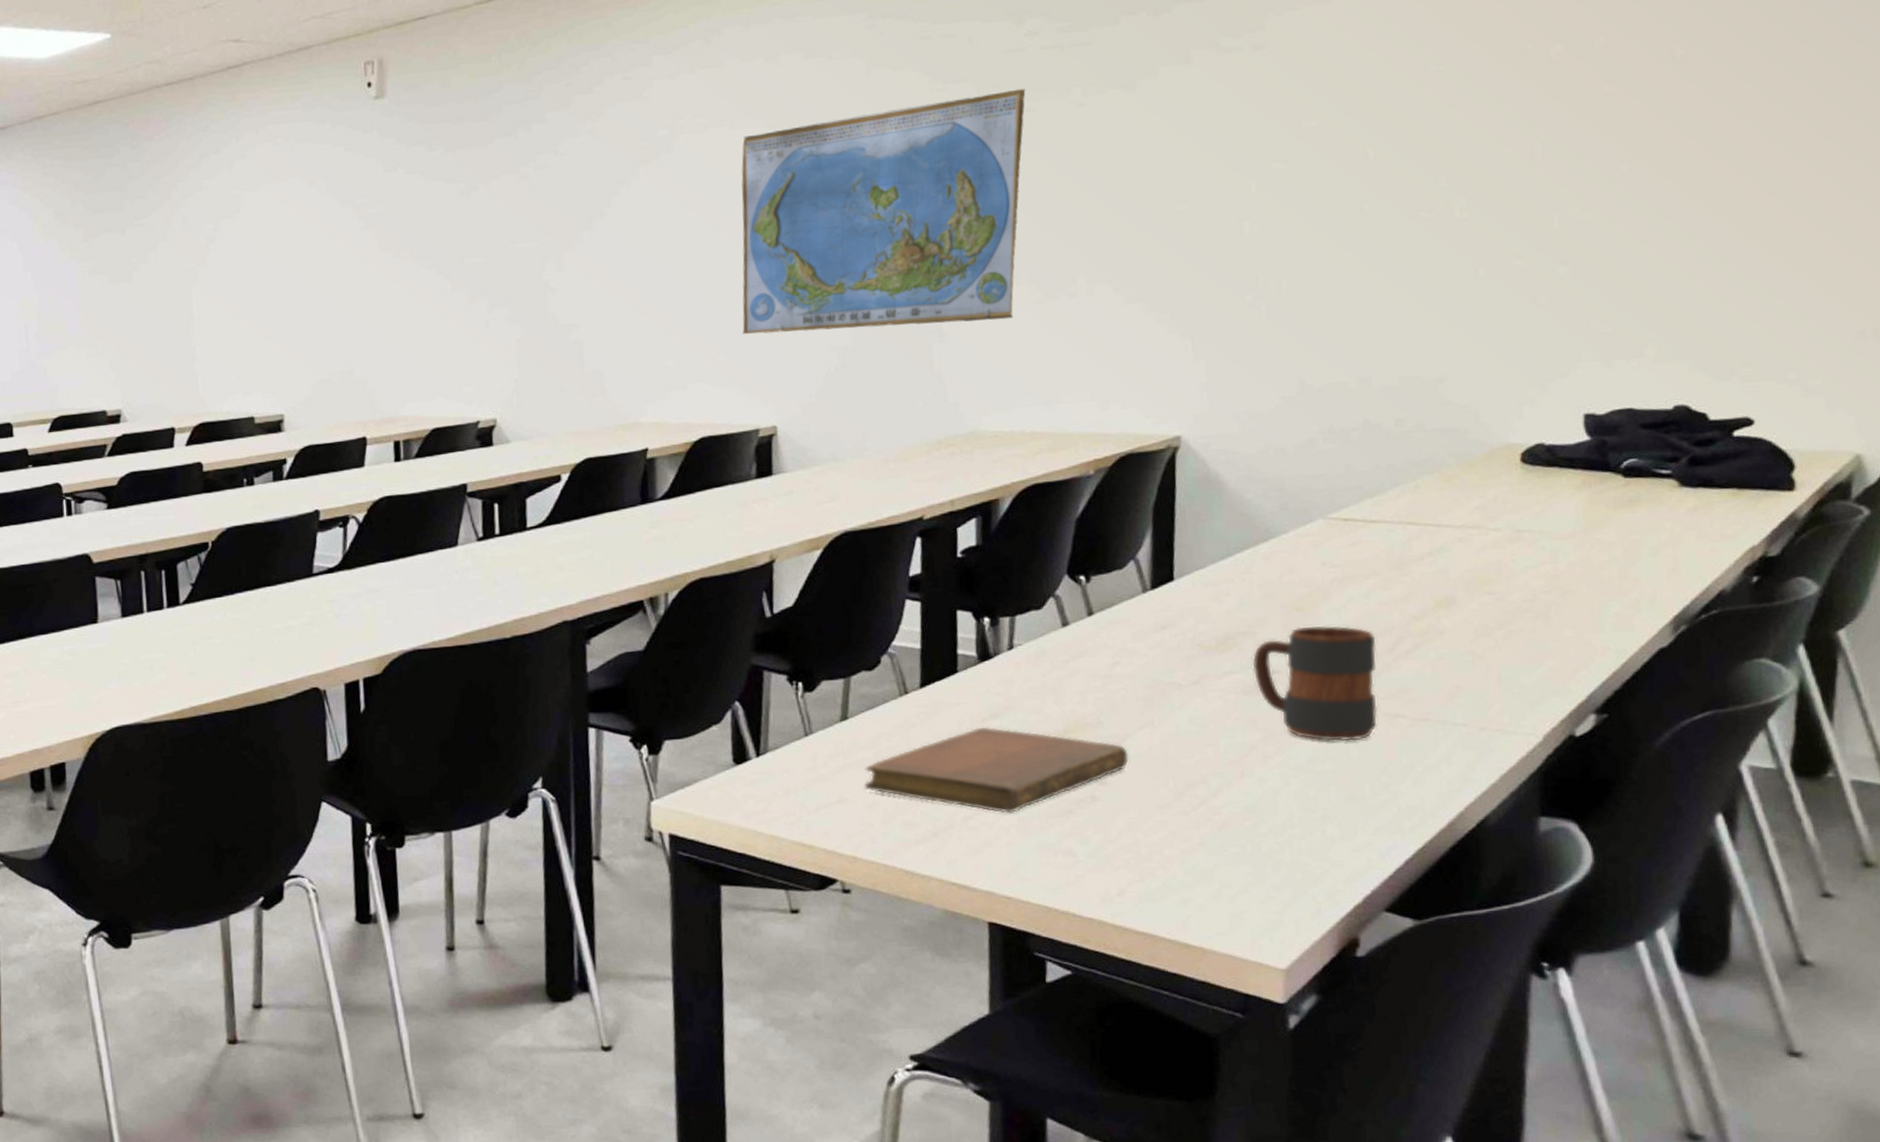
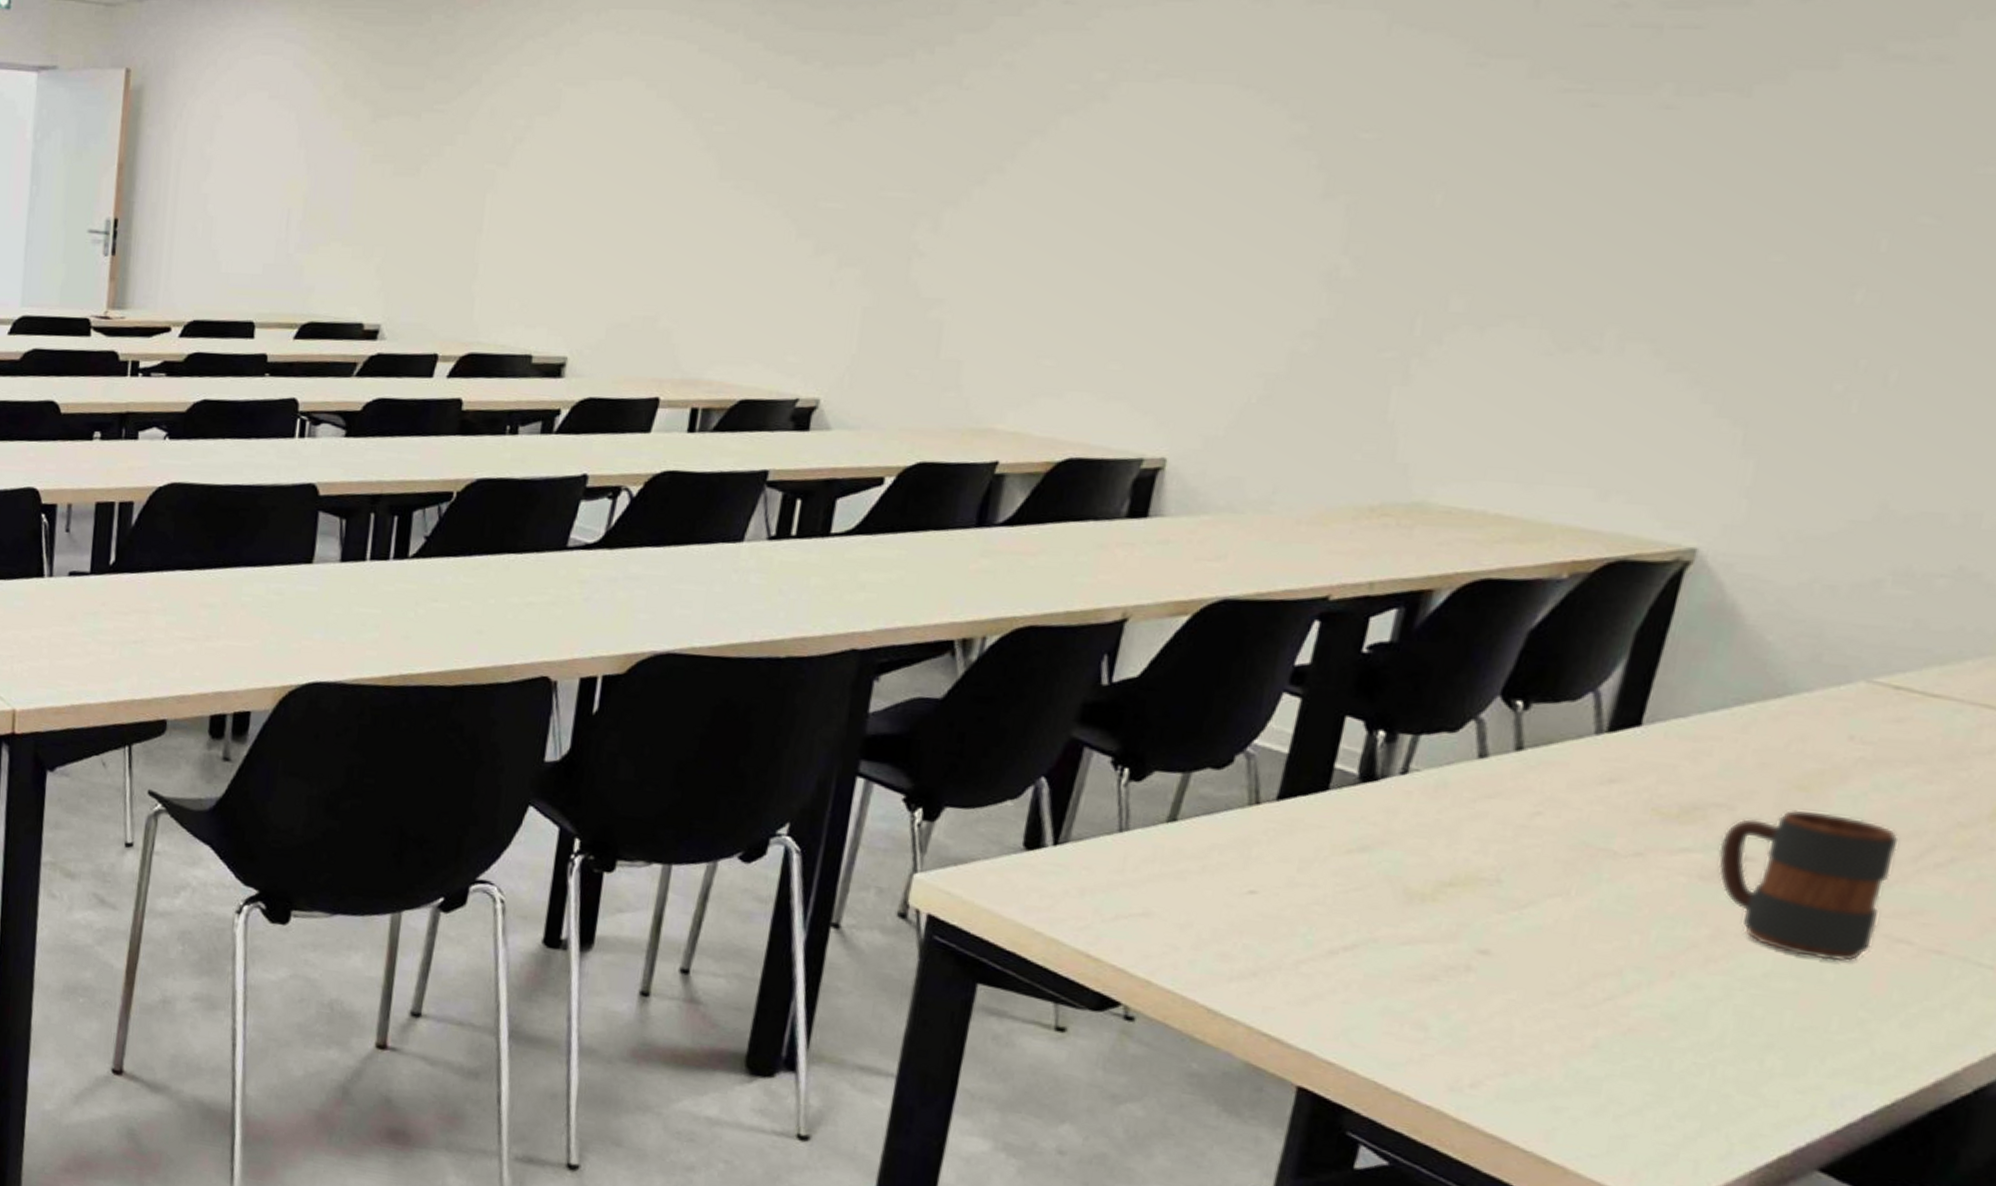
world map: present [741,88,1026,335] -> none [1148,75,1598,370]
notebook: present [864,726,1129,813] -> none [1178,858,1527,967]

